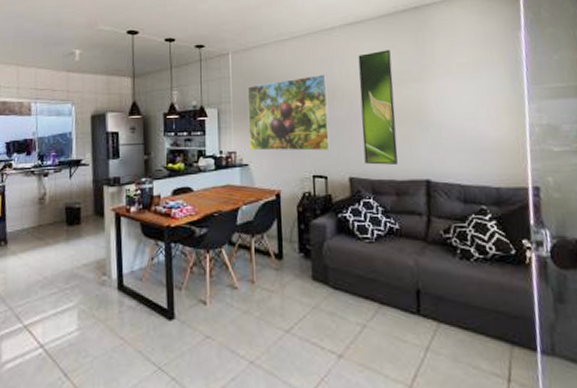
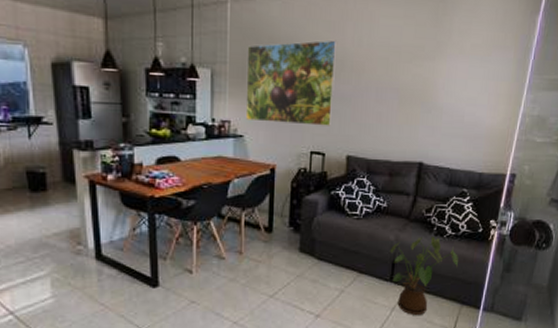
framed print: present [358,50,398,165] -> none [364,19,408,145]
house plant: none [411,261,495,357] -> present [390,237,458,315]

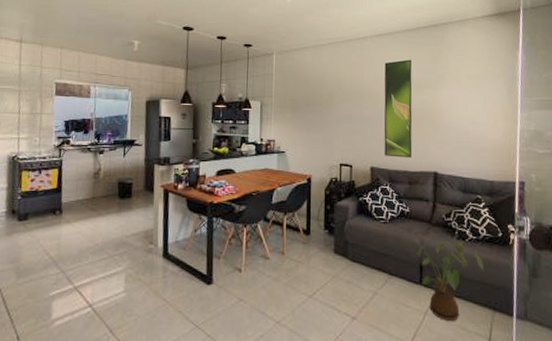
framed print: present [245,40,338,126] -> none [287,77,357,143]
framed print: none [364,19,408,145] -> present [384,59,413,158]

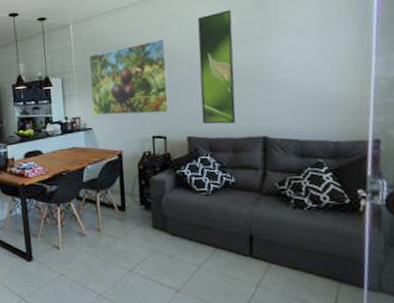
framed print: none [287,77,357,143] -> present [88,38,170,116]
house plant: present [417,240,483,321] -> none [245,210,326,293]

